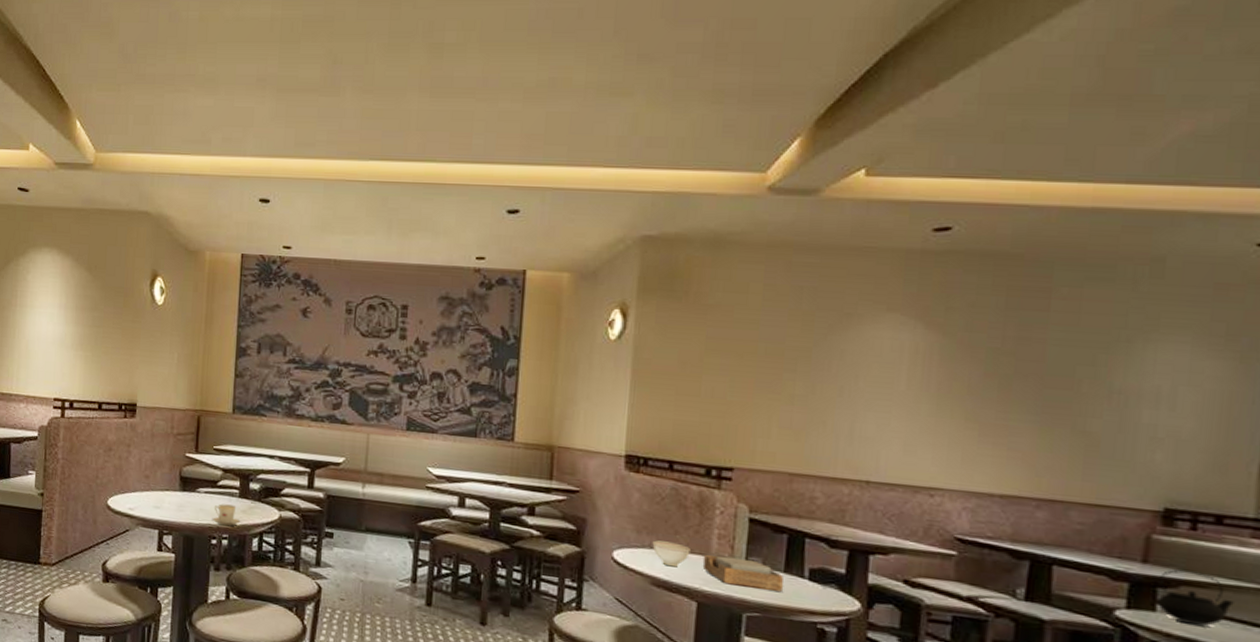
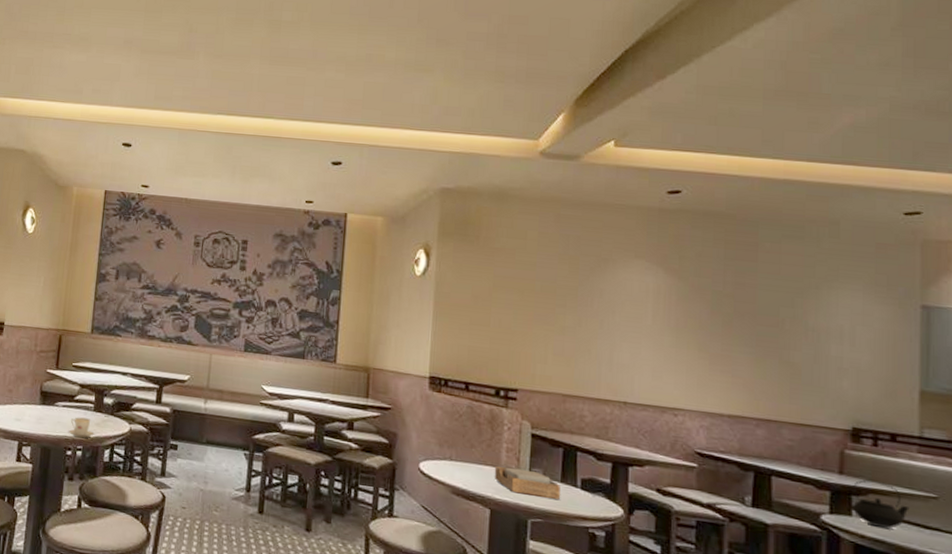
bowl: present [652,540,690,568] -> none [452,453,484,478]

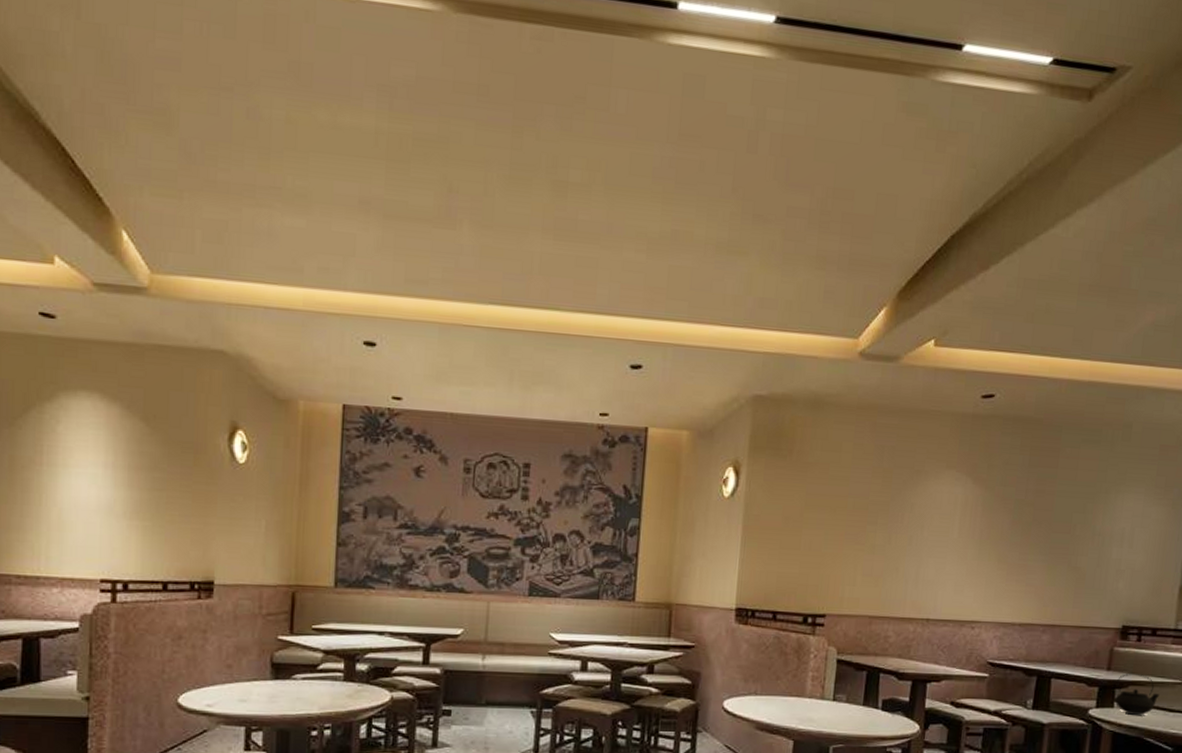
teacup: present [68,417,95,439] -> none [311,690,346,715]
napkin holder: present [494,466,561,501] -> none [798,696,863,724]

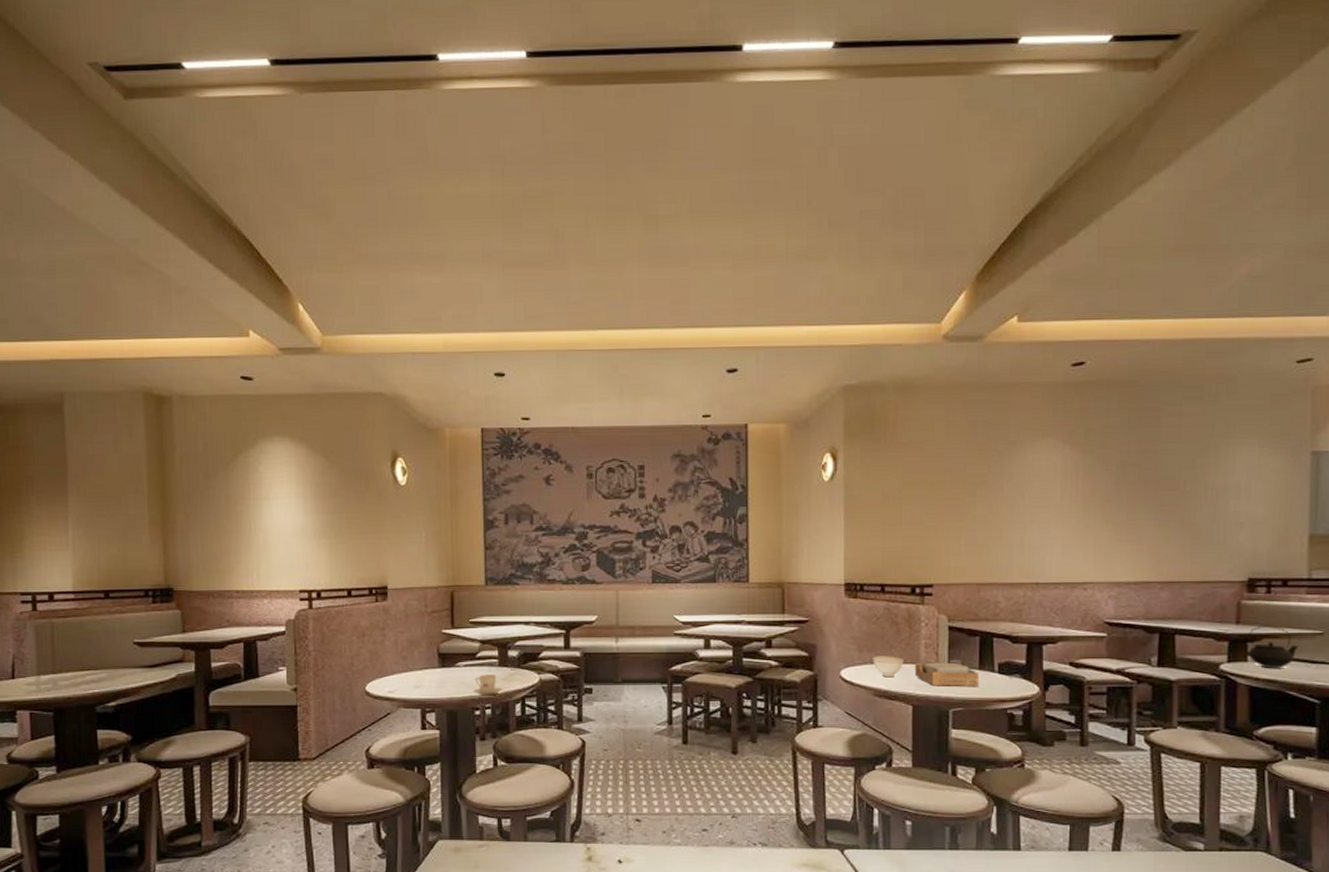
teacup: none [311,690,346,715] -> present [473,675,502,696]
bowl: none [757,687,789,711] -> present [872,656,904,678]
napkin holder: none [798,696,863,724] -> present [914,662,980,688]

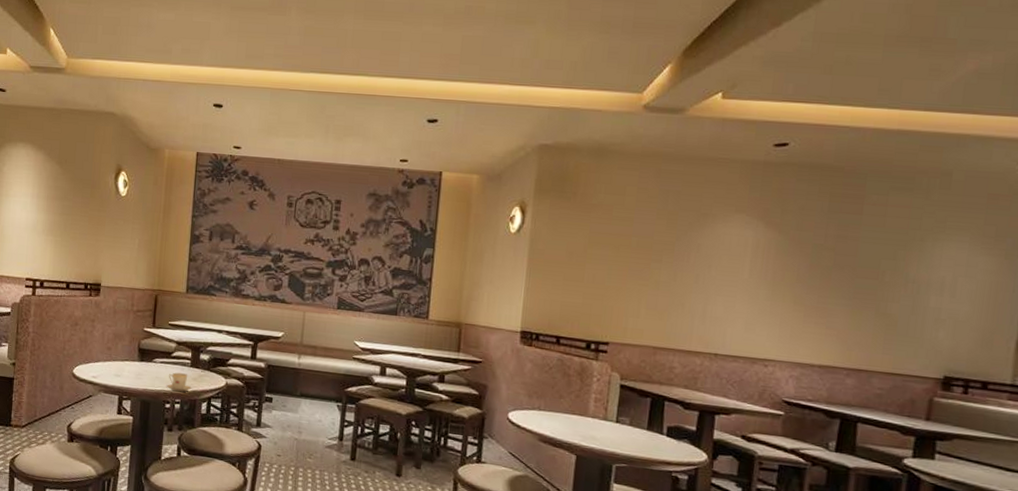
bowl: present [872,656,904,678] -> none [541,403,572,426]
napkin holder: present [914,662,980,688] -> none [581,416,647,447]
teapot: present [1248,625,1298,668] -> none [936,425,993,471]

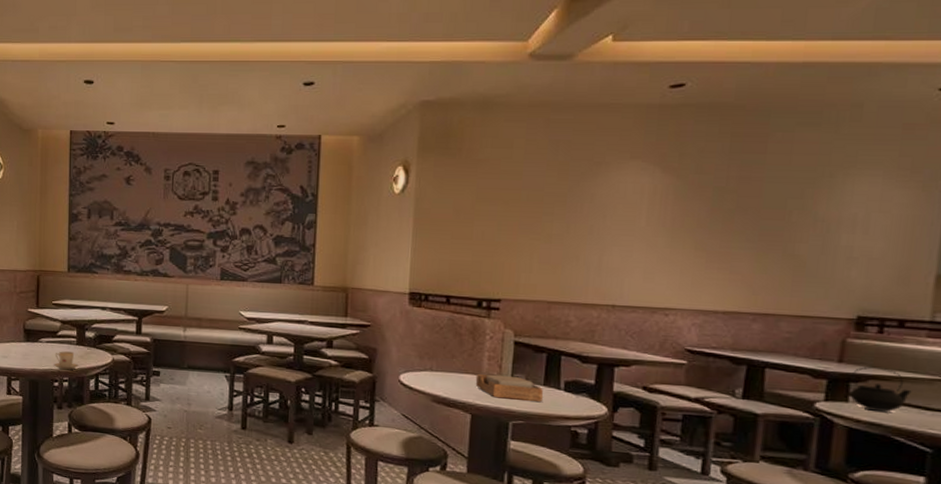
napkin holder: none [581,416,647,447] -> present [475,374,544,403]
teapot: none [936,425,993,471] -> present [850,366,912,412]

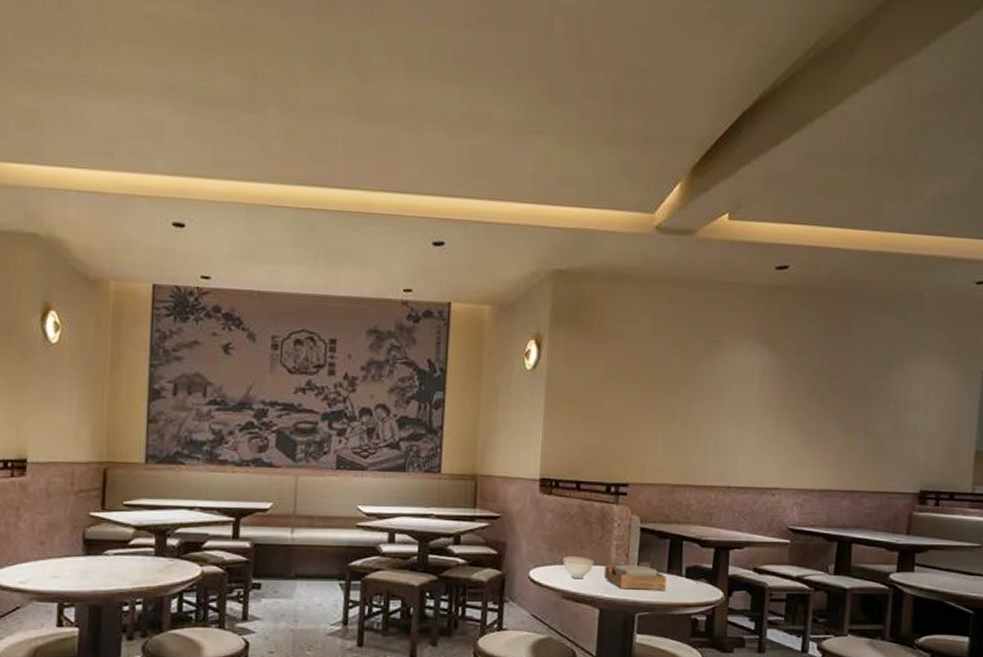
teacup: present [53,351,79,370] -> none [123,565,157,589]
bowl: none [433,364,465,386] -> present [562,556,594,579]
teapot: present [850,366,912,412] -> none [915,537,959,579]

